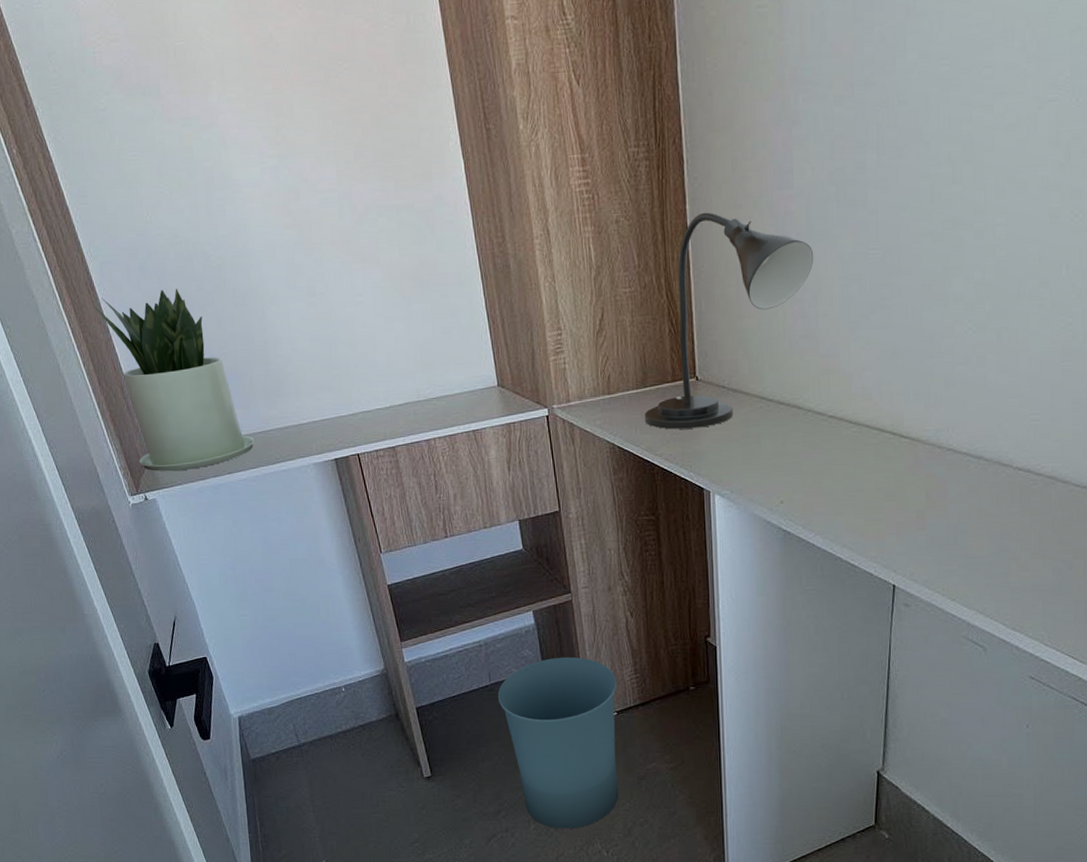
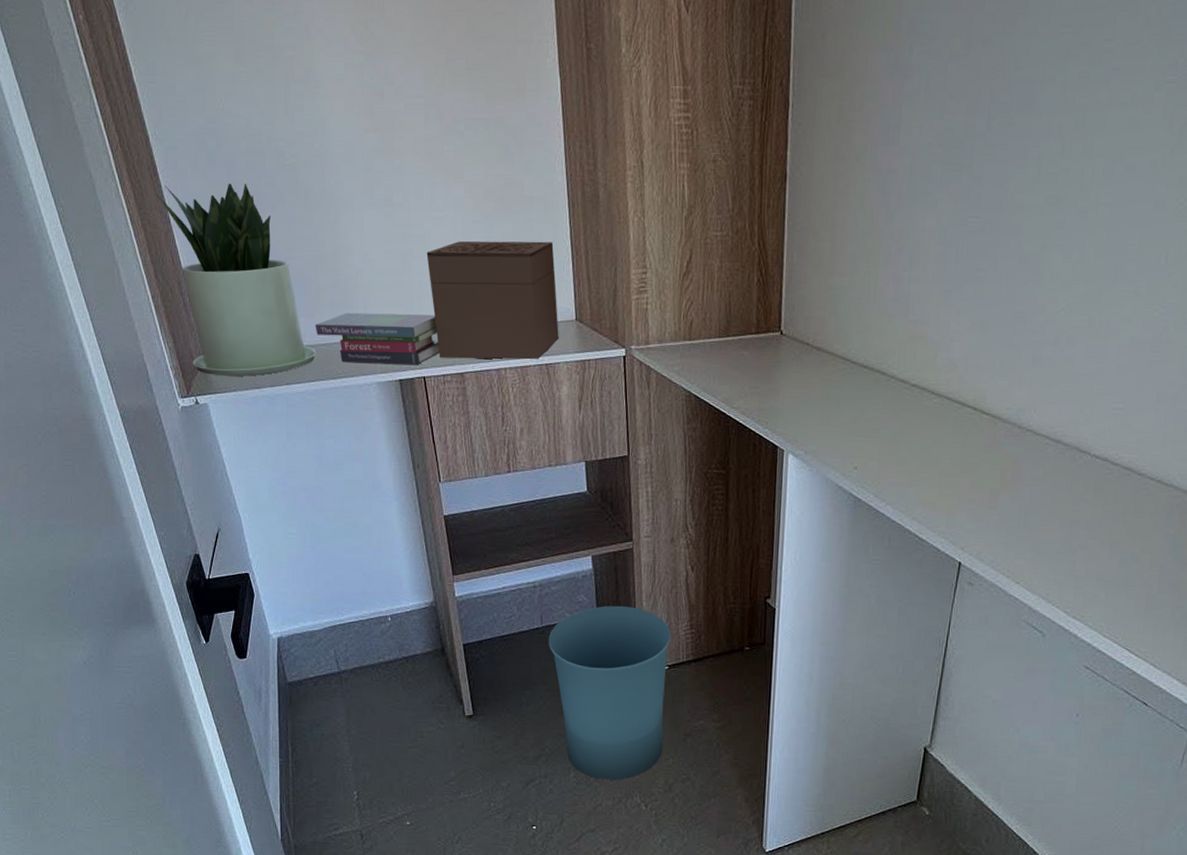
books: none [251,393,371,448] -> present [315,312,440,365]
decorative box: none [351,314,483,434] -> present [426,240,559,360]
desk lamp: present [644,212,814,430] -> none [724,160,913,384]

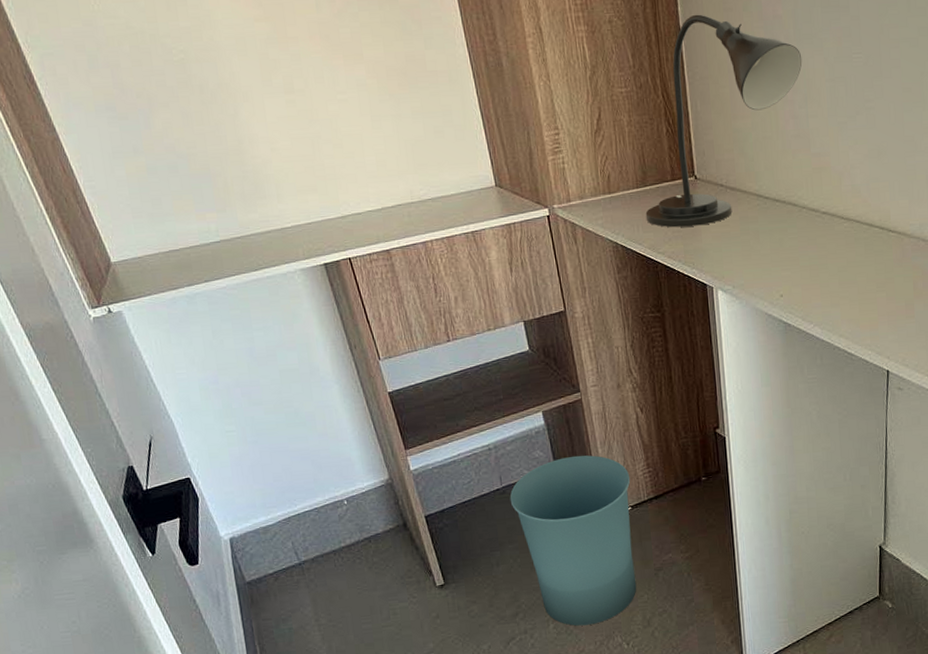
planter: present [156,183,317,377] -> none [35,84,234,282]
books: present [315,312,440,365] -> none [227,195,363,253]
decorative box: present [426,240,559,360] -> none [335,113,481,237]
desk lamp: none [724,160,913,384] -> present [645,14,802,228]

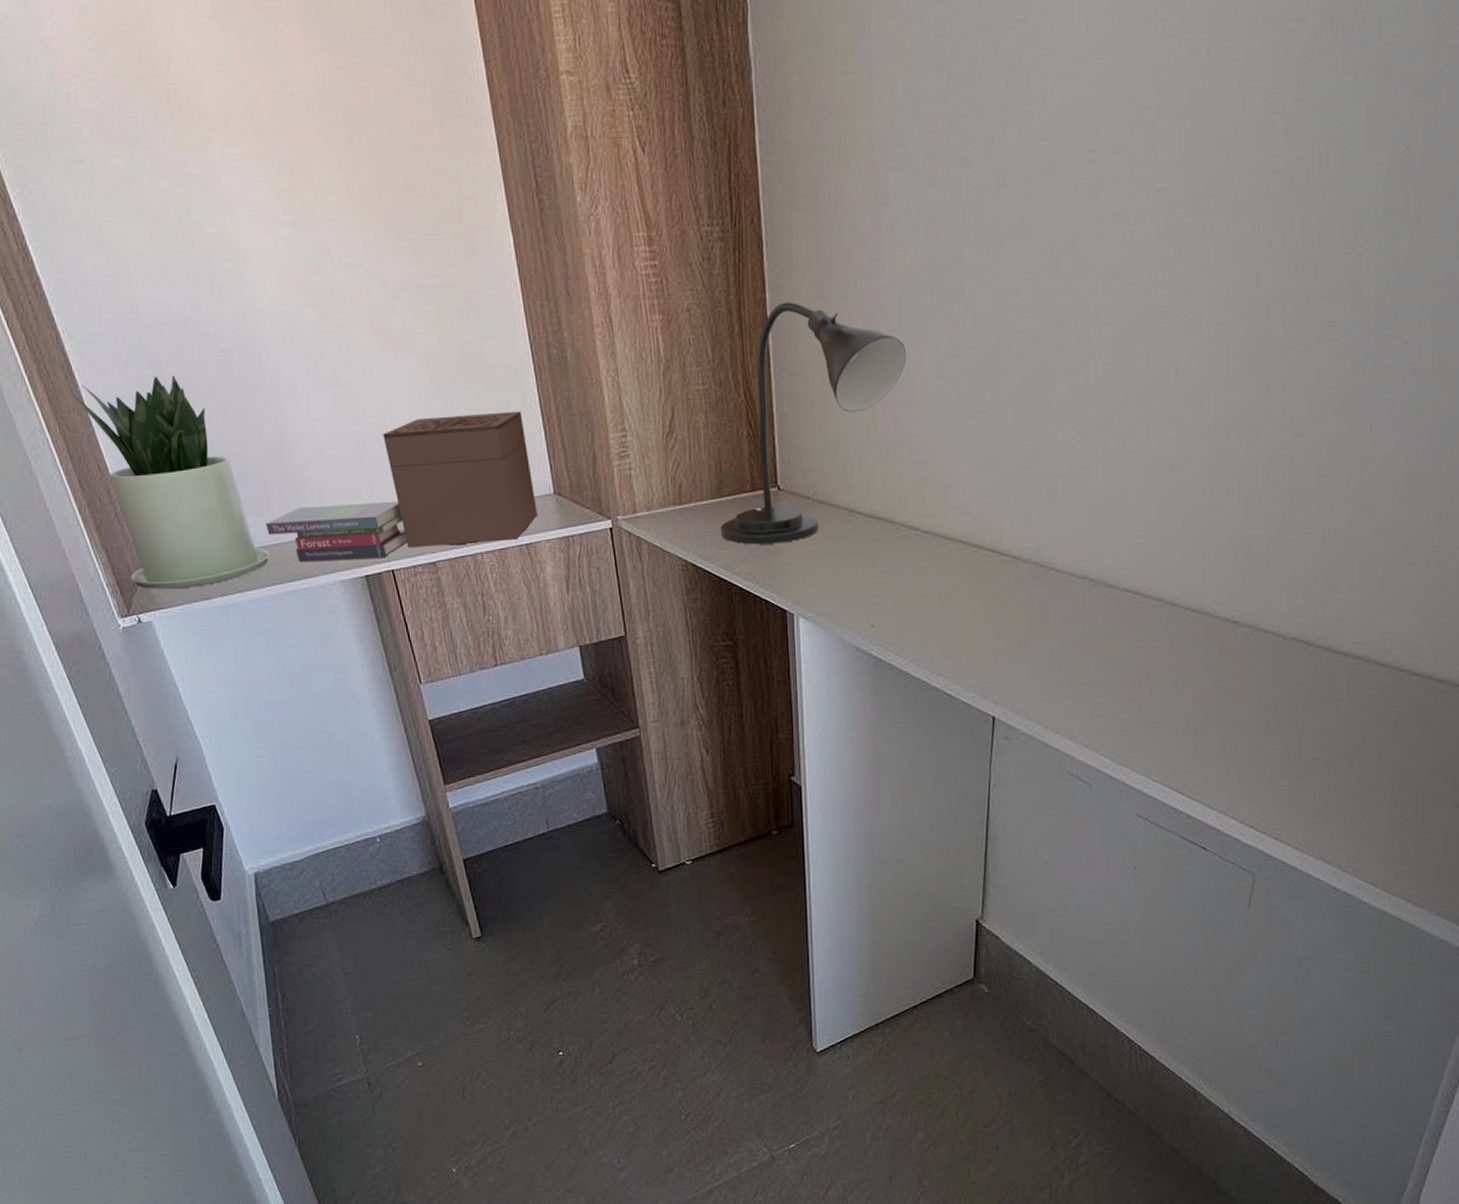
planter: none [35,84,234,282] -> present [72,376,271,590]
books: none [227,195,363,253] -> present [265,501,408,563]
decorative box: none [335,113,481,237] -> present [383,411,537,548]
waste bin: present [510,455,637,626] -> none [556,799,694,992]

